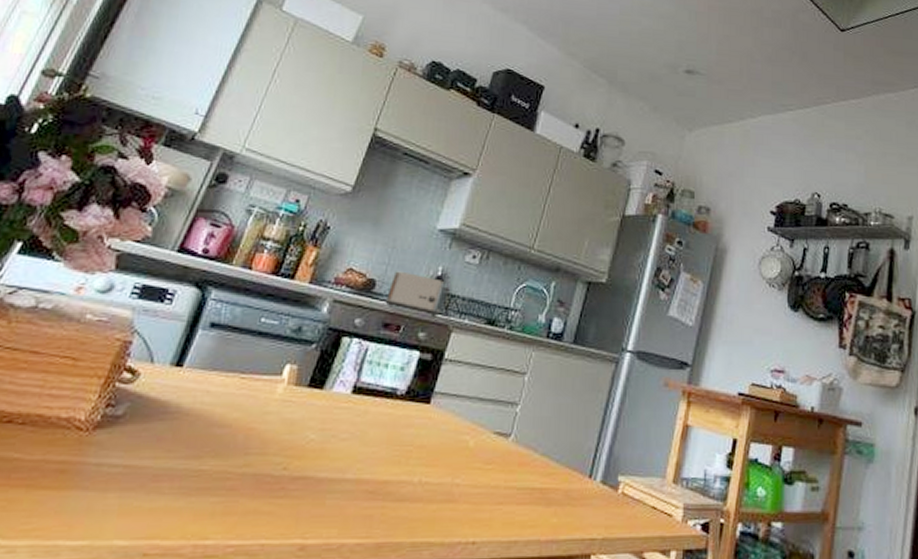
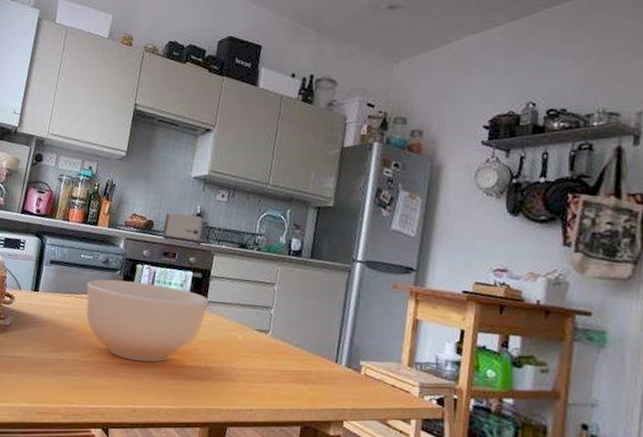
bowl: none [253,355,437,476] -> present [86,279,209,362]

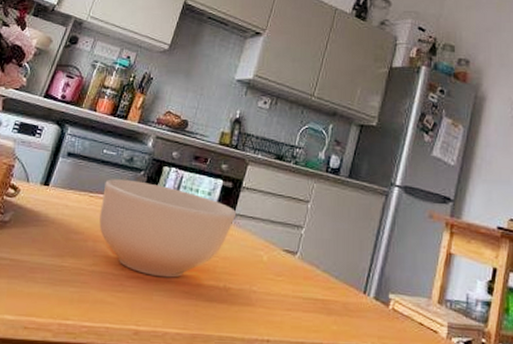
toaster: present [162,212,208,245] -> none [195,114,246,152]

